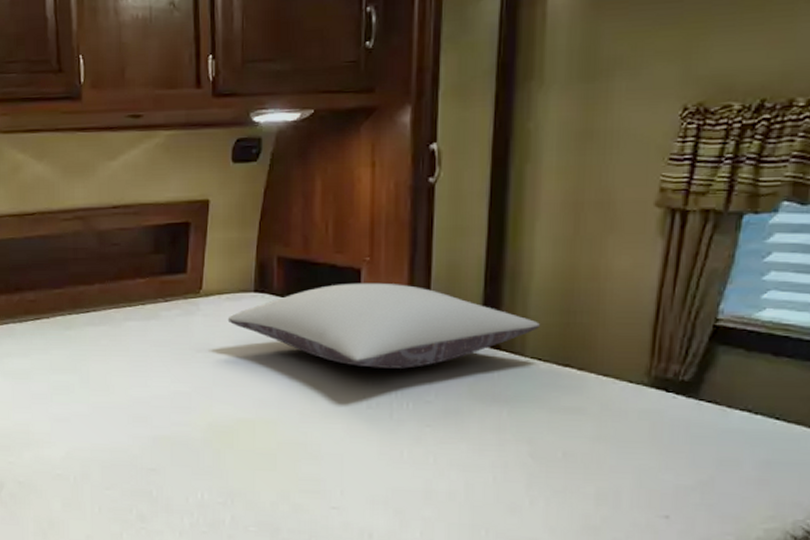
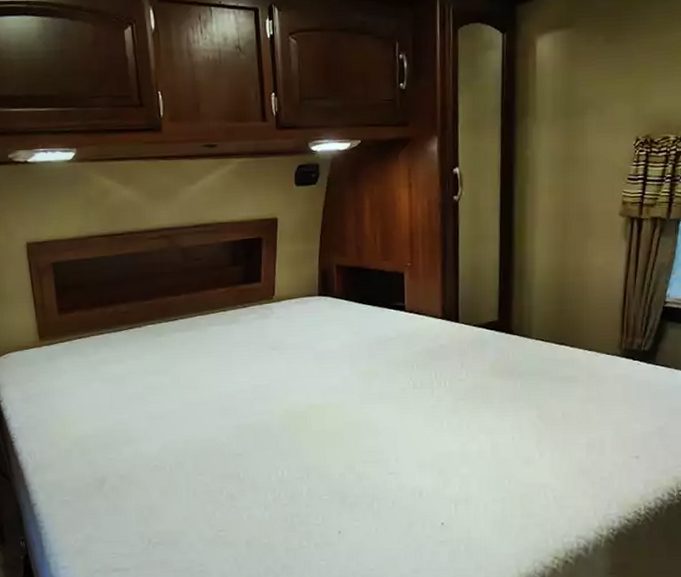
pillow: present [227,282,540,369] -> none [297,284,541,355]

